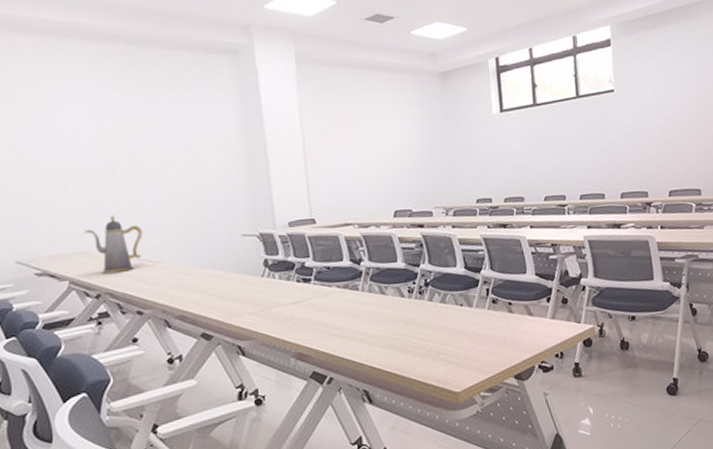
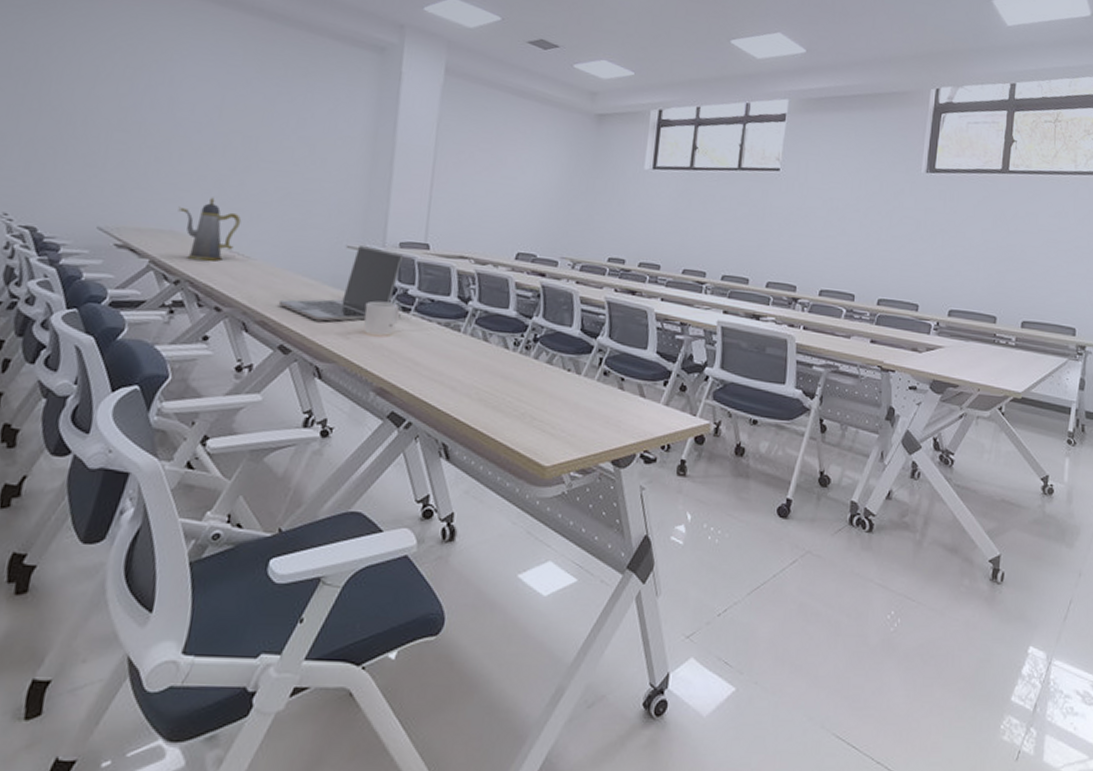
laptop: none [192,231,295,306] -> present [278,246,404,322]
mug: none [269,276,302,310] -> present [363,301,400,337]

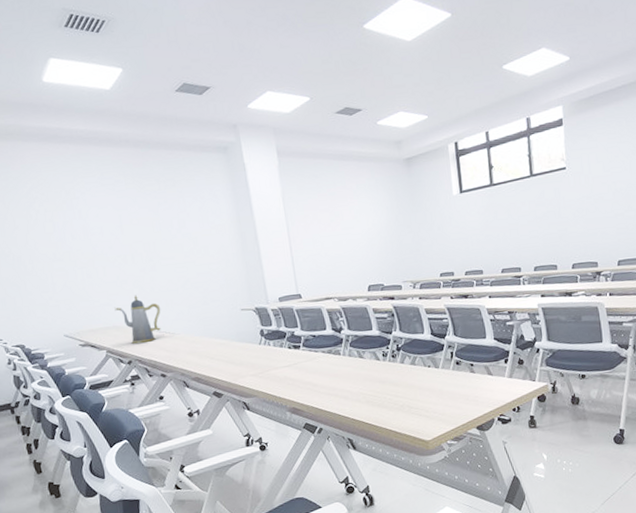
laptop: present [278,246,404,322] -> none [204,306,285,369]
mug: present [363,301,400,337] -> none [266,343,293,372]

